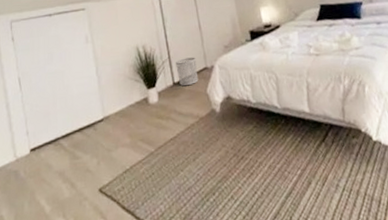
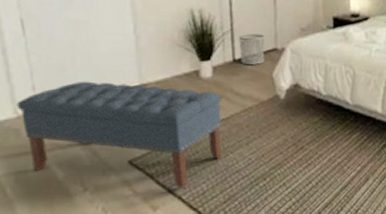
bench: none [16,115,174,212] -> present [16,81,222,188]

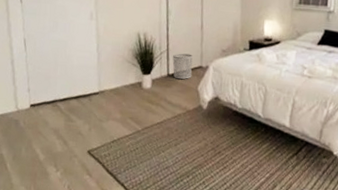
bench: present [16,81,222,188] -> none [17,86,158,177]

